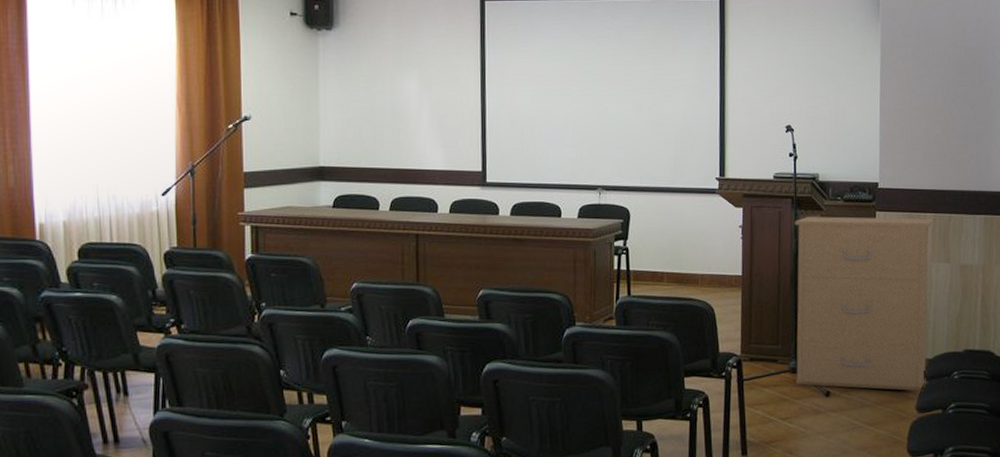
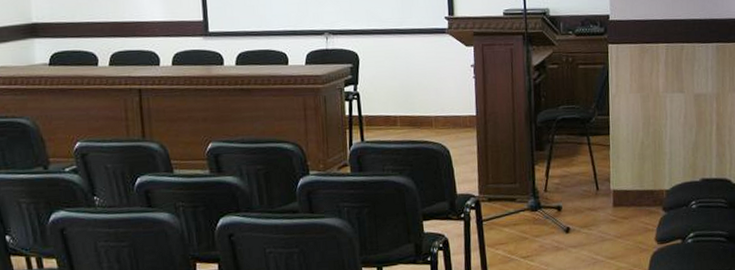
filing cabinet: present [794,216,933,391] -> none [526,49,665,223]

